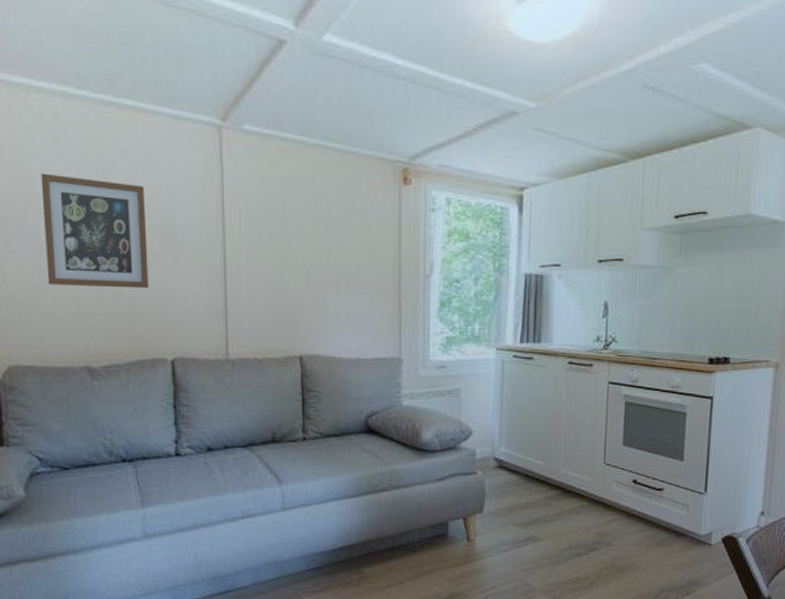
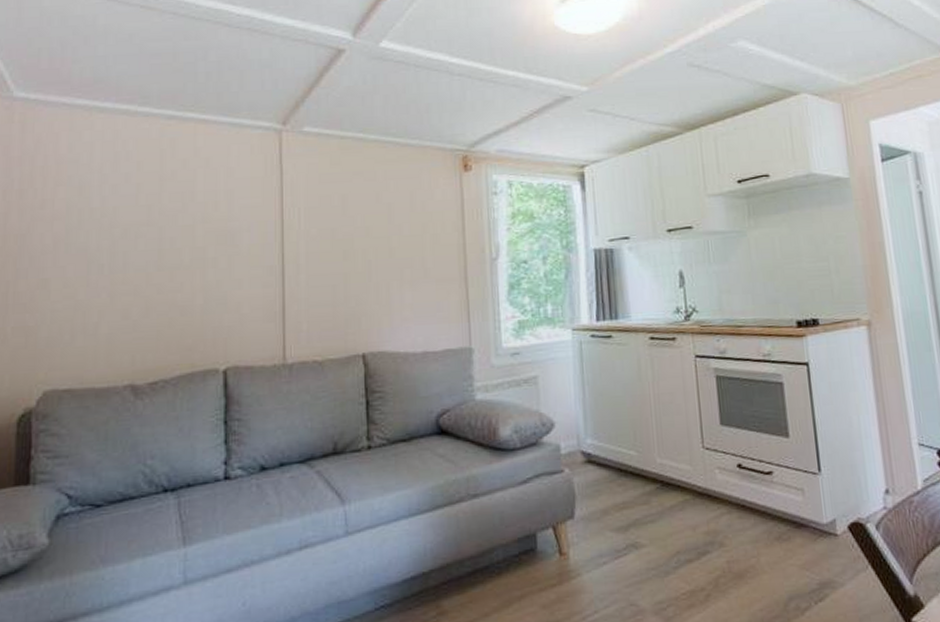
wall art: present [41,173,149,289] -> none [95,187,203,300]

